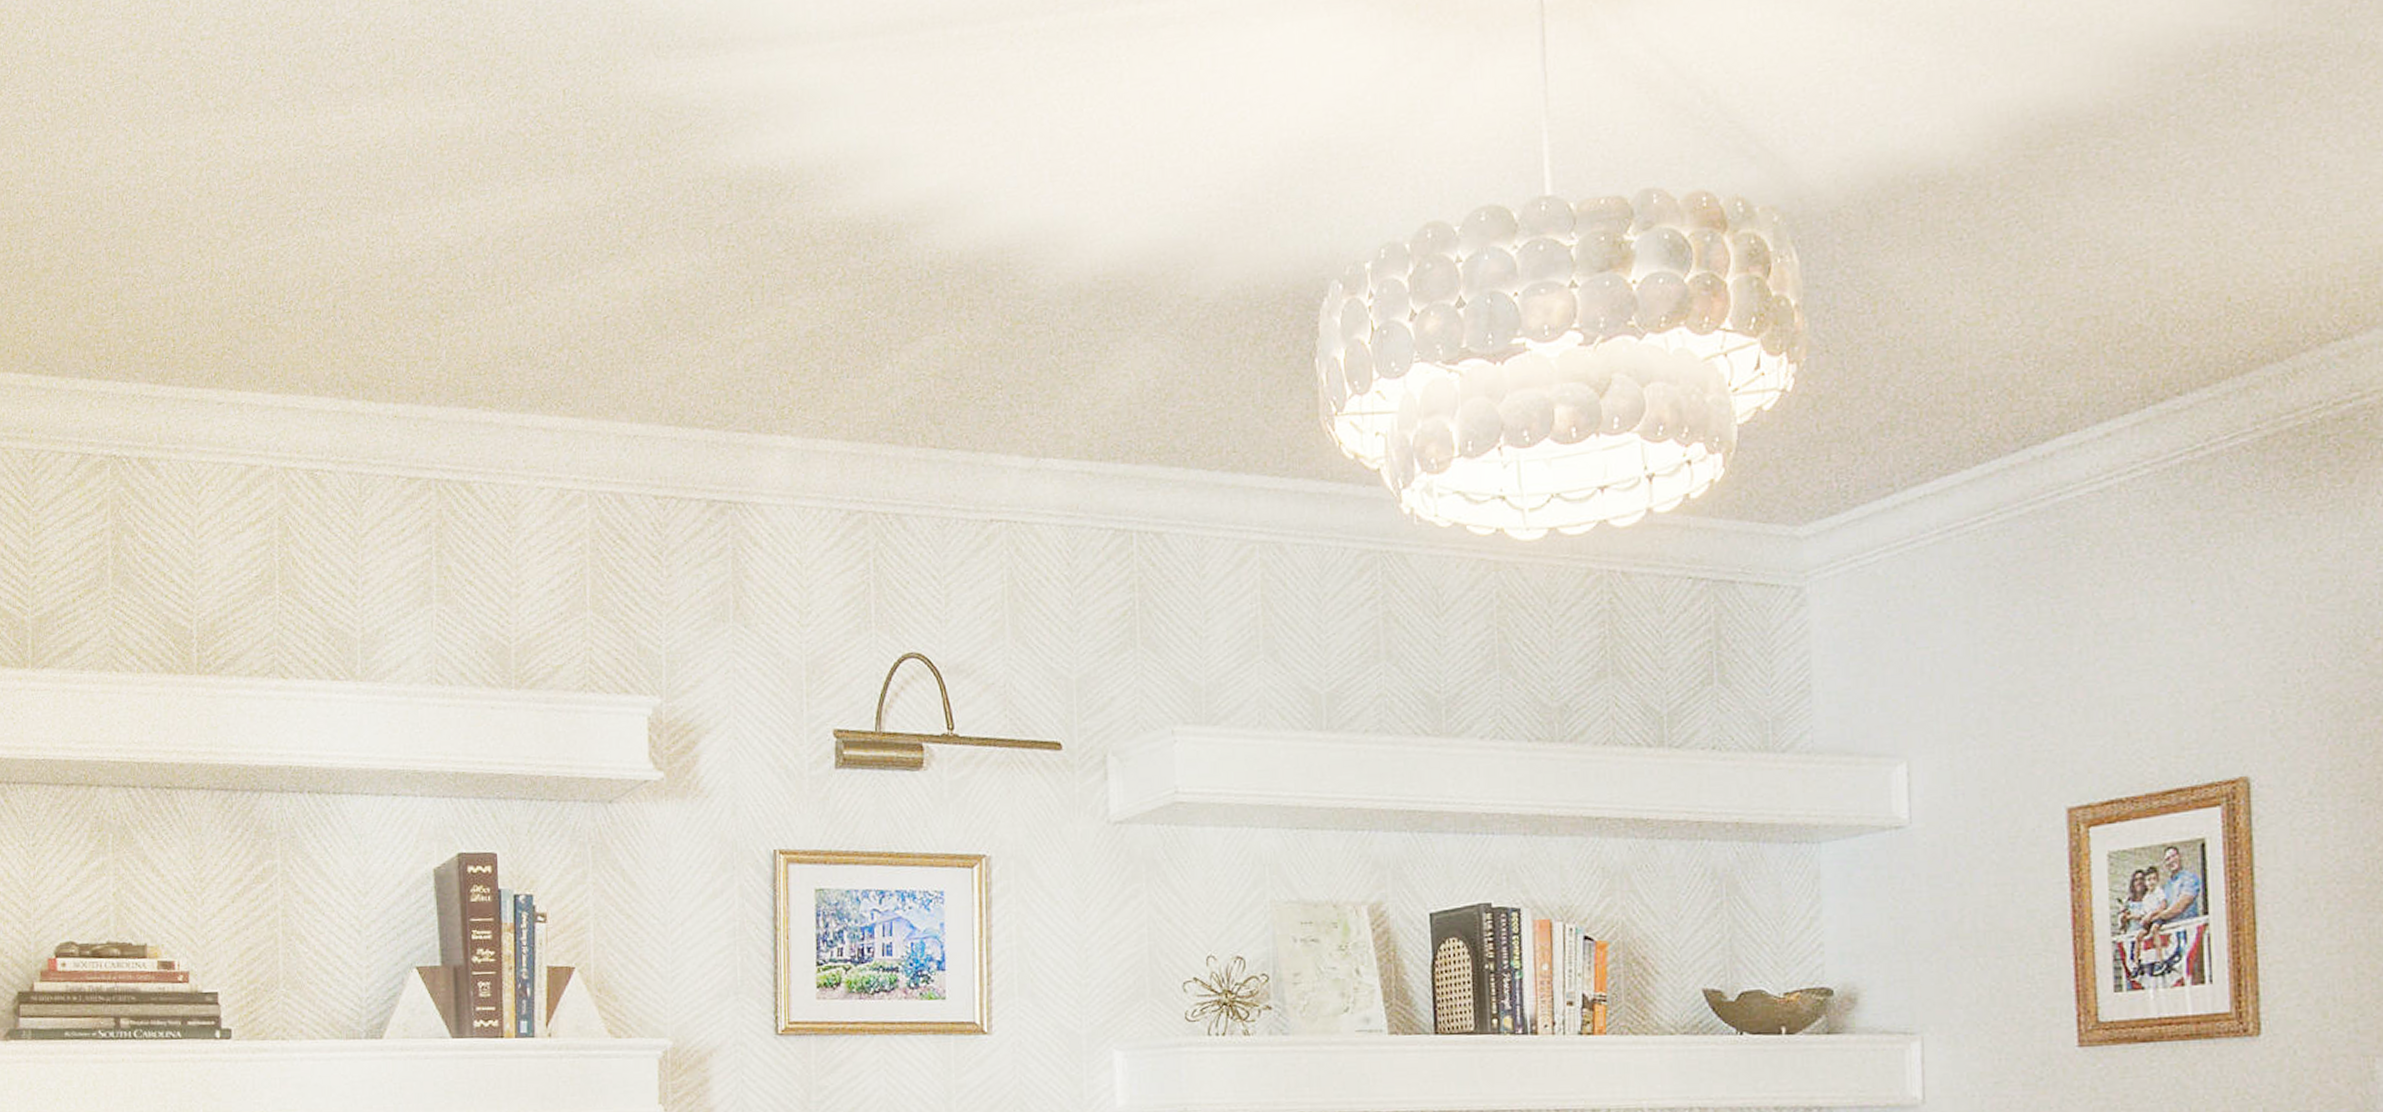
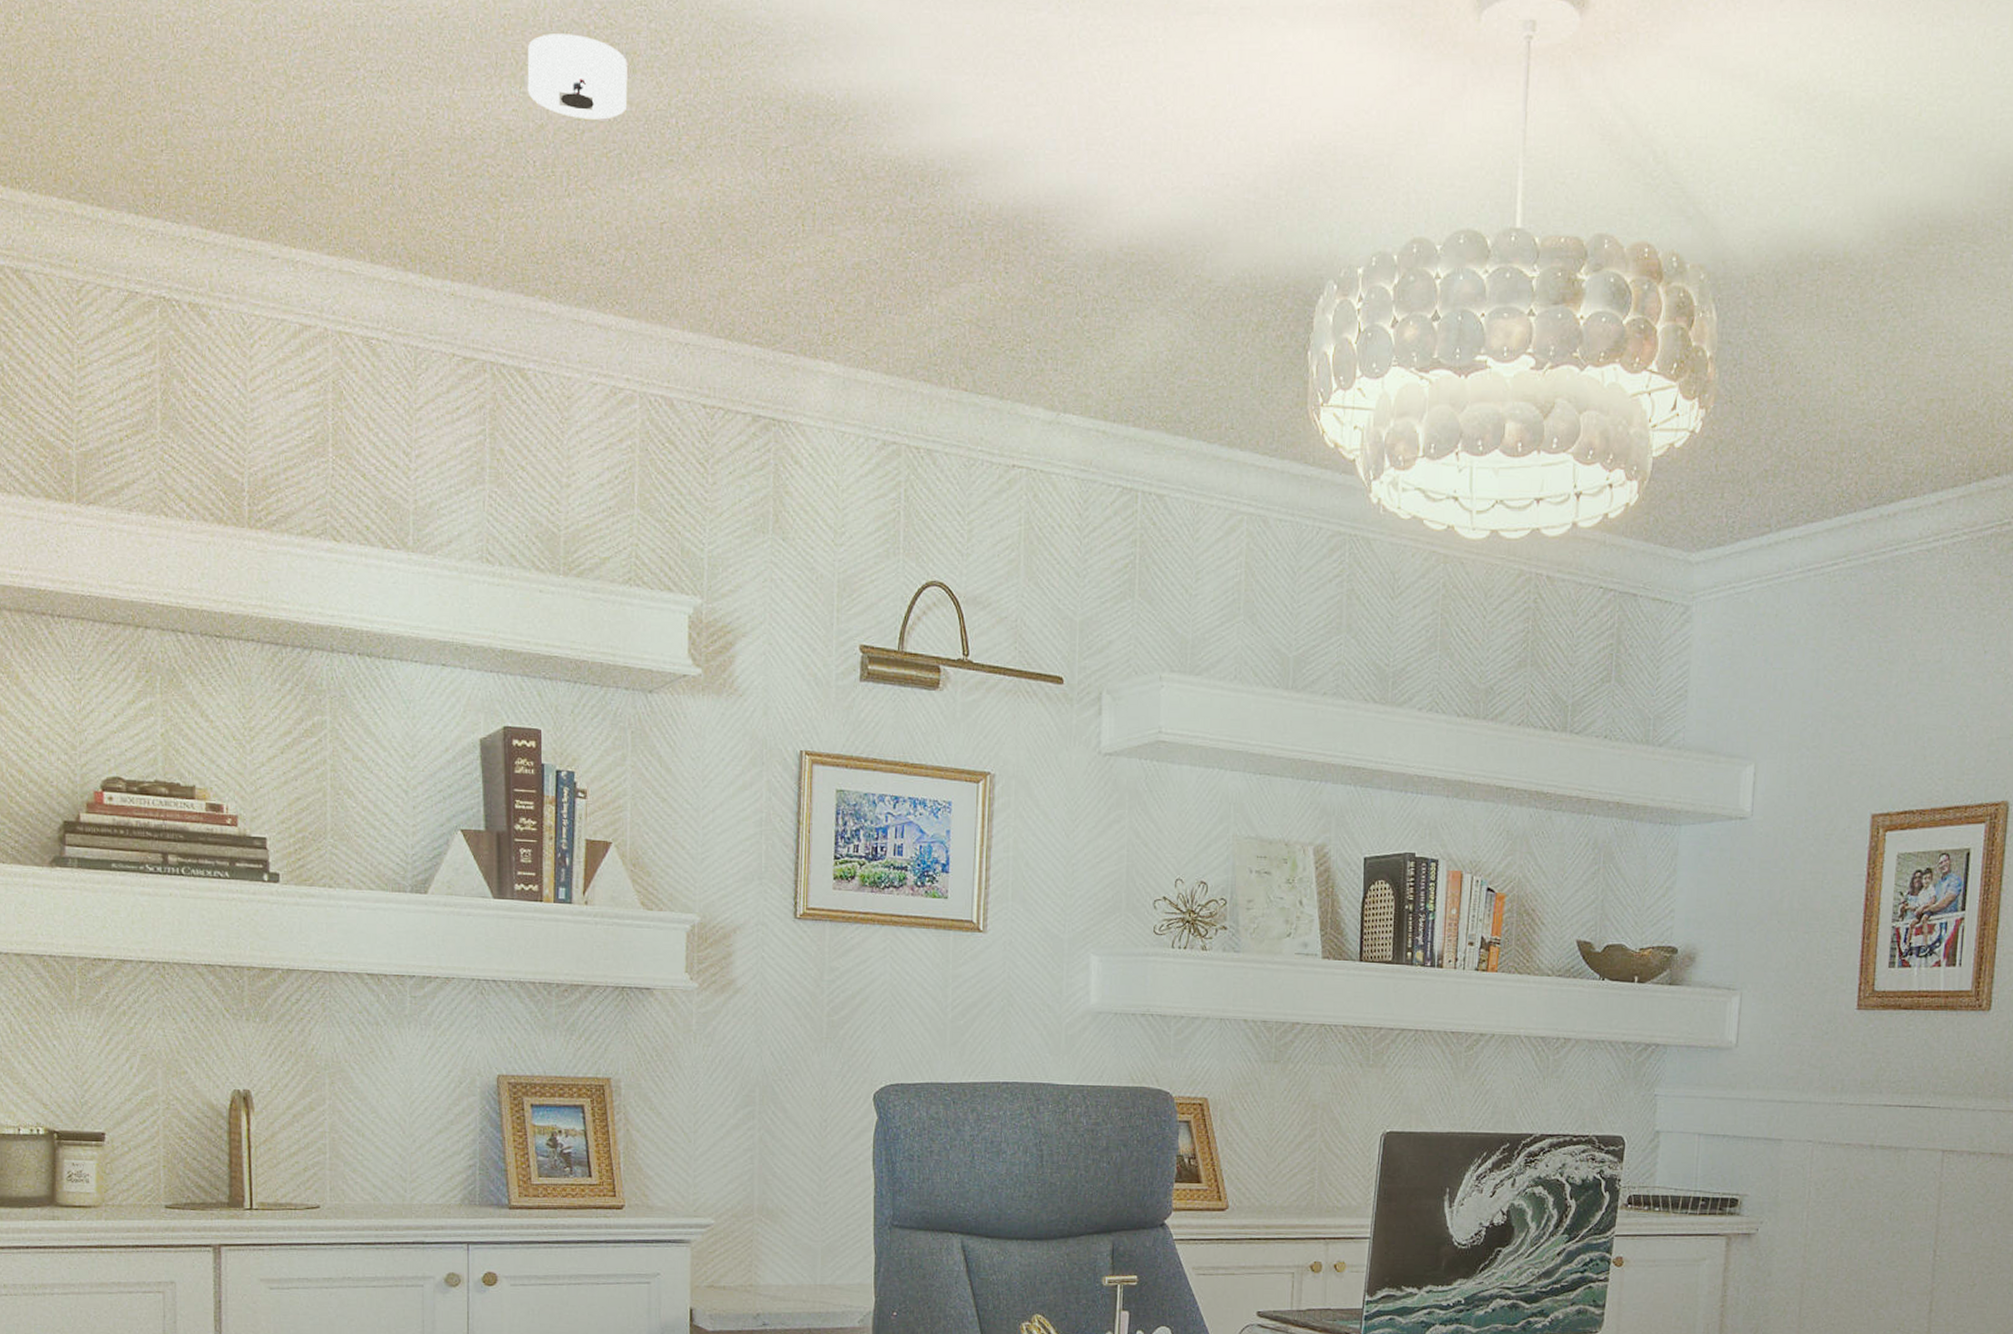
smoke detector: none [464,144,566,226] -> present [527,33,628,120]

